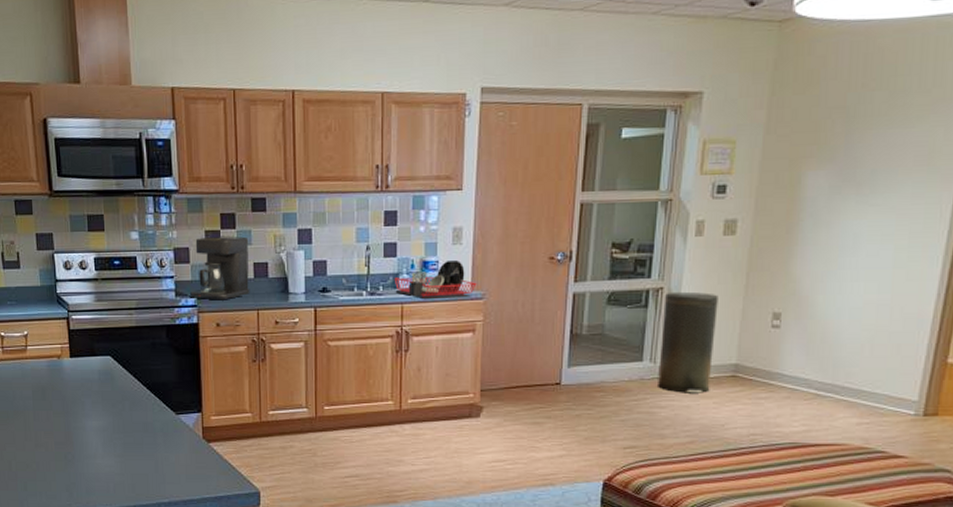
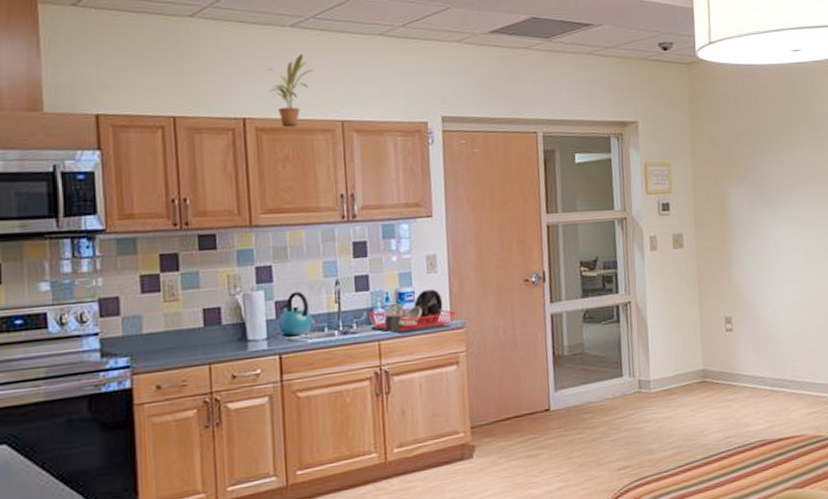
coffee maker: present [190,235,250,301] -> none [121,279,200,358]
kettle: none [315,254,344,293] -> present [278,291,313,337]
potted plant: none [316,25,359,99] -> present [268,54,314,128]
pedal bin: present [658,291,718,393] -> none [633,303,685,405]

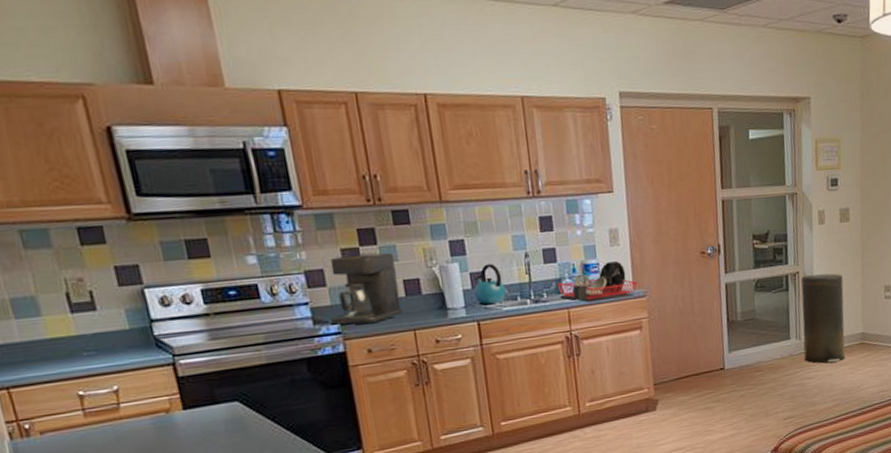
coffee maker: none [121,279,200,358] -> present [330,252,403,325]
potted plant: present [268,54,314,128] -> none [445,26,491,104]
pedal bin: none [633,303,685,405] -> present [801,273,845,364]

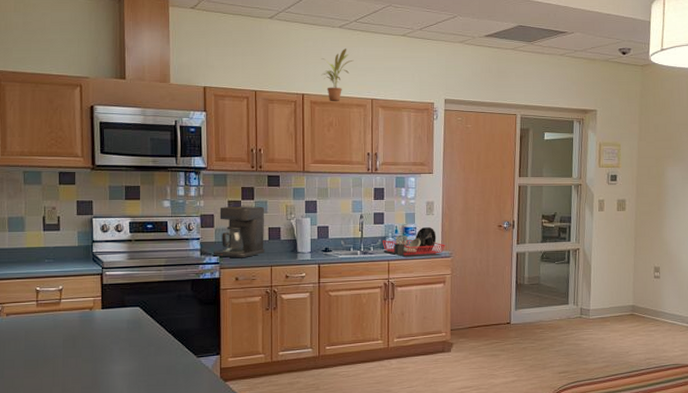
potted plant: none [445,26,491,104] -> present [321,49,354,102]
kettle: present [474,263,506,305] -> none [319,221,342,252]
pedal bin: present [801,273,845,364] -> none [580,251,618,329]

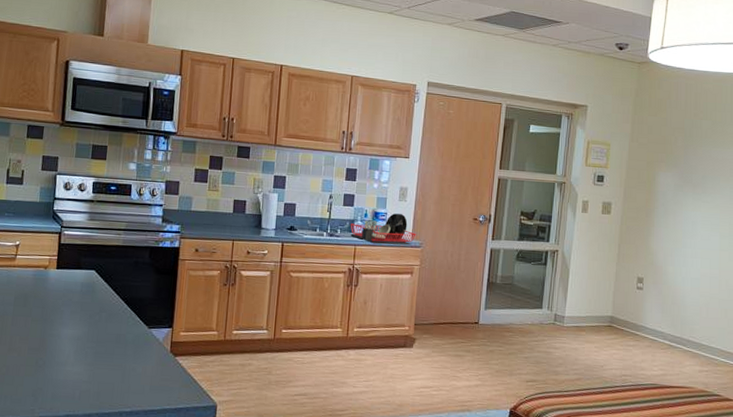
coffee maker: present [214,205,265,259] -> none [175,174,232,230]
potted plant: present [321,49,354,102] -> none [302,22,337,76]

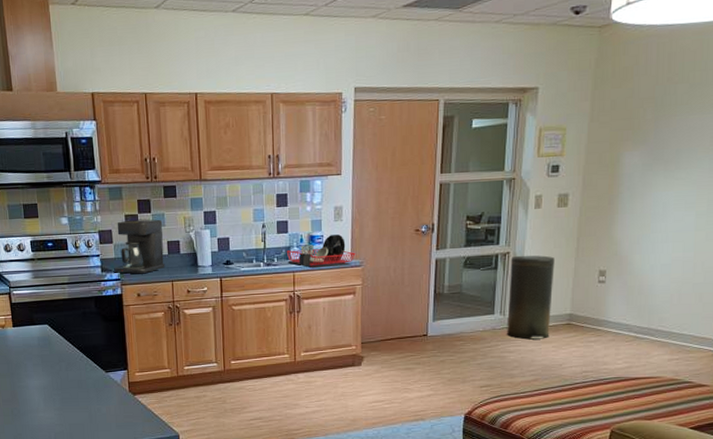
coffee maker: none [175,174,232,230] -> present [114,218,165,274]
pedal bin: none [553,254,598,339] -> present [507,255,555,340]

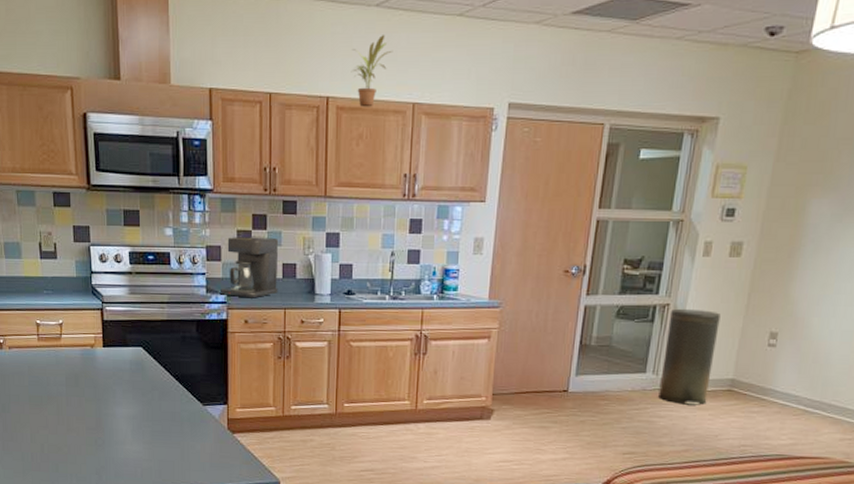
potted plant: none [214,36,251,100] -> present [351,35,393,107]
dish rack: present [286,234,356,269] -> none [416,270,494,307]

